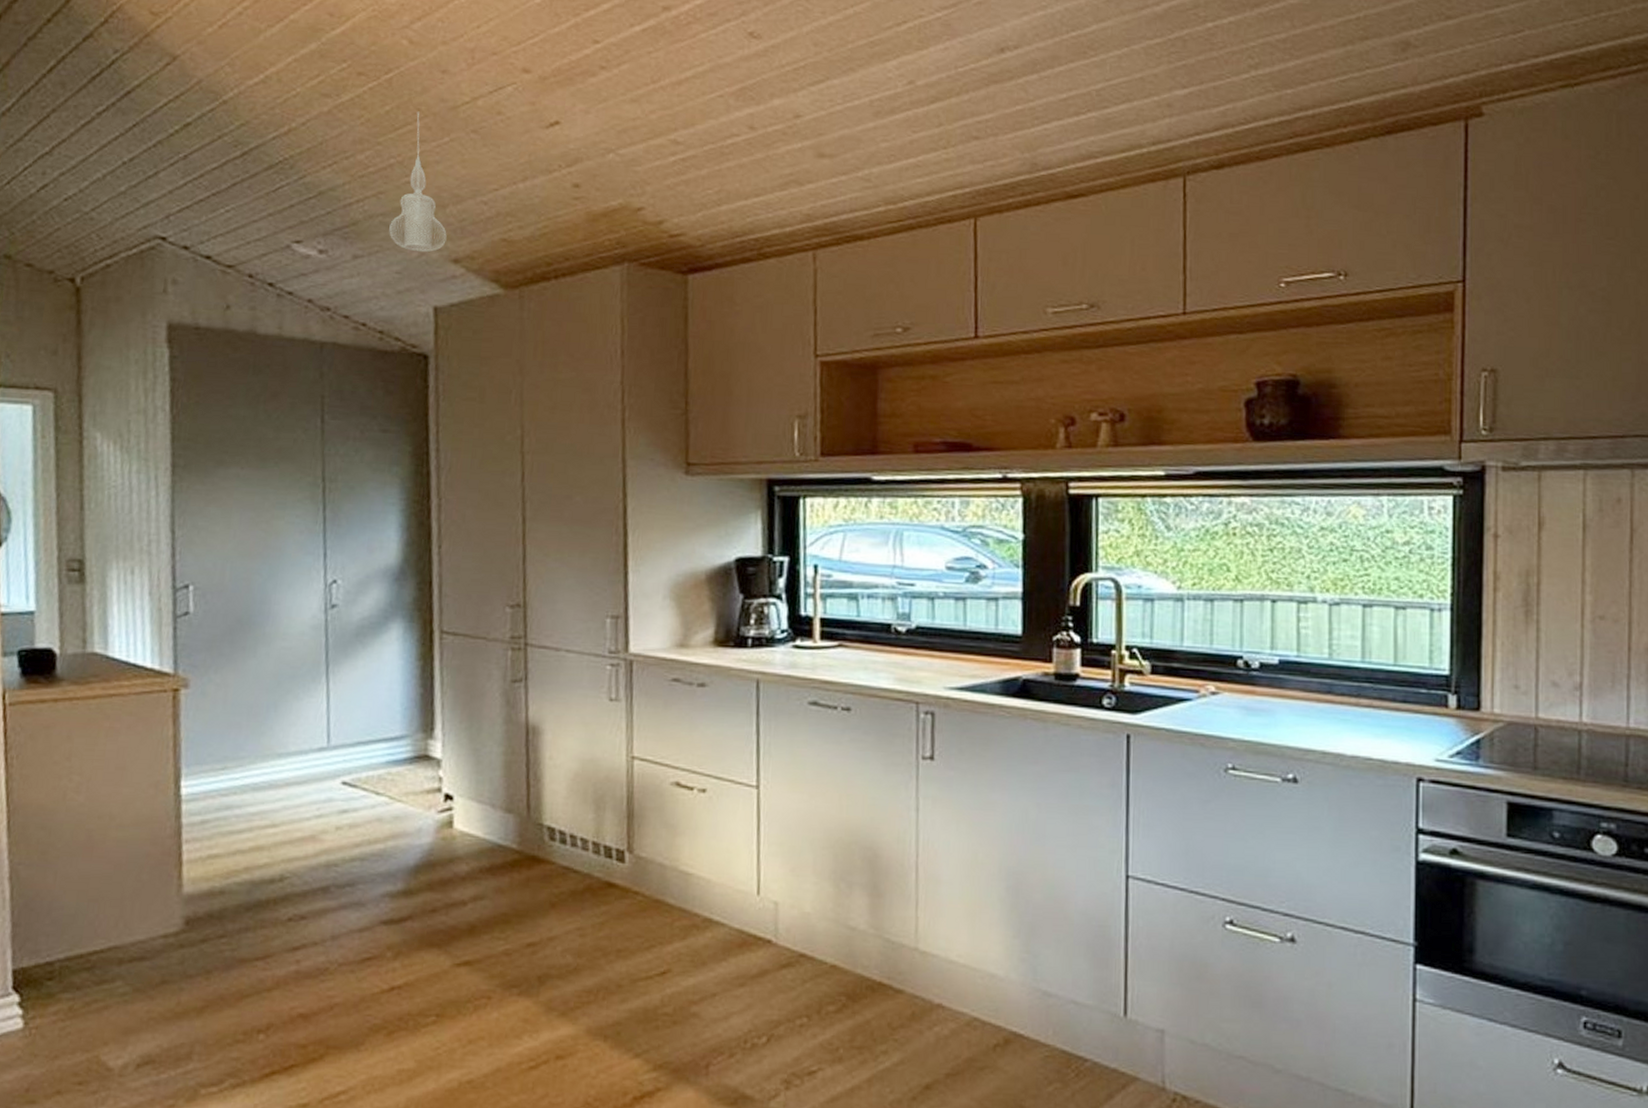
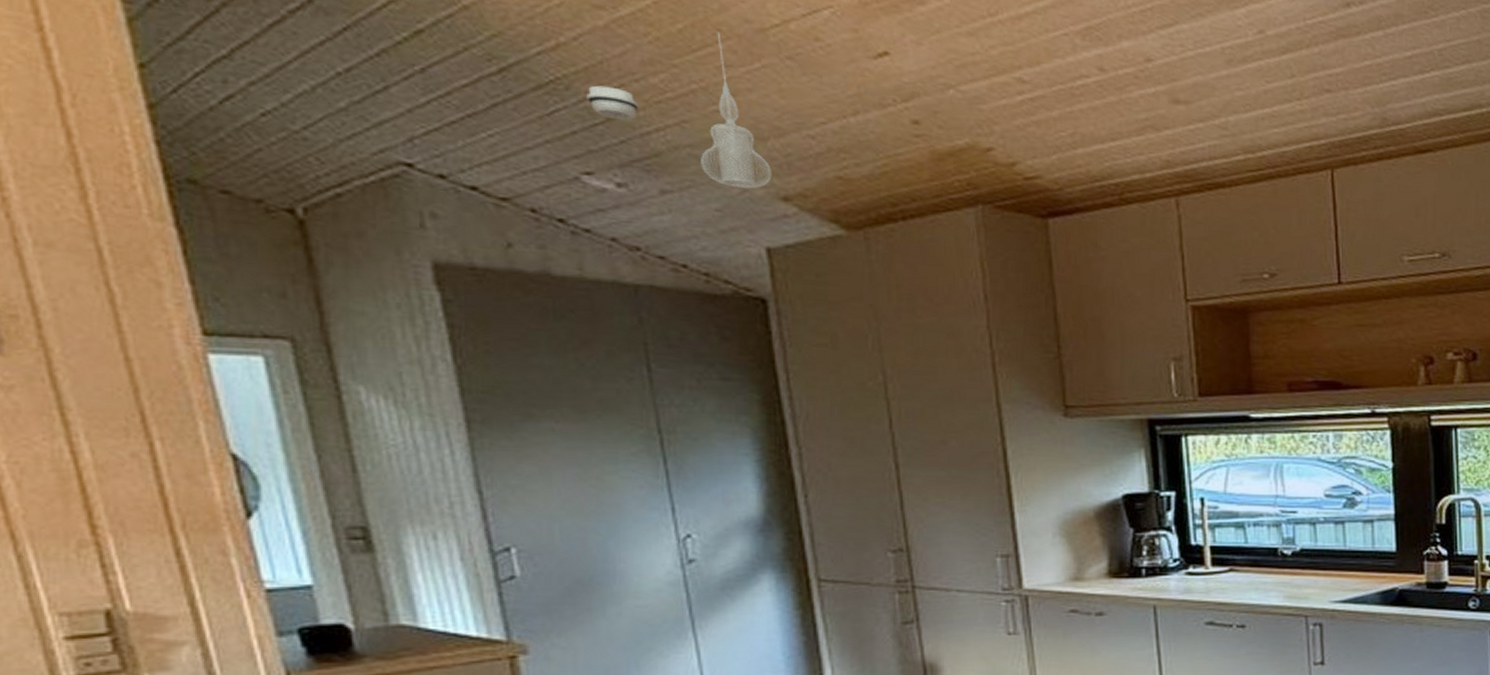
smoke detector: none [306,163,346,193] -> present [587,85,638,120]

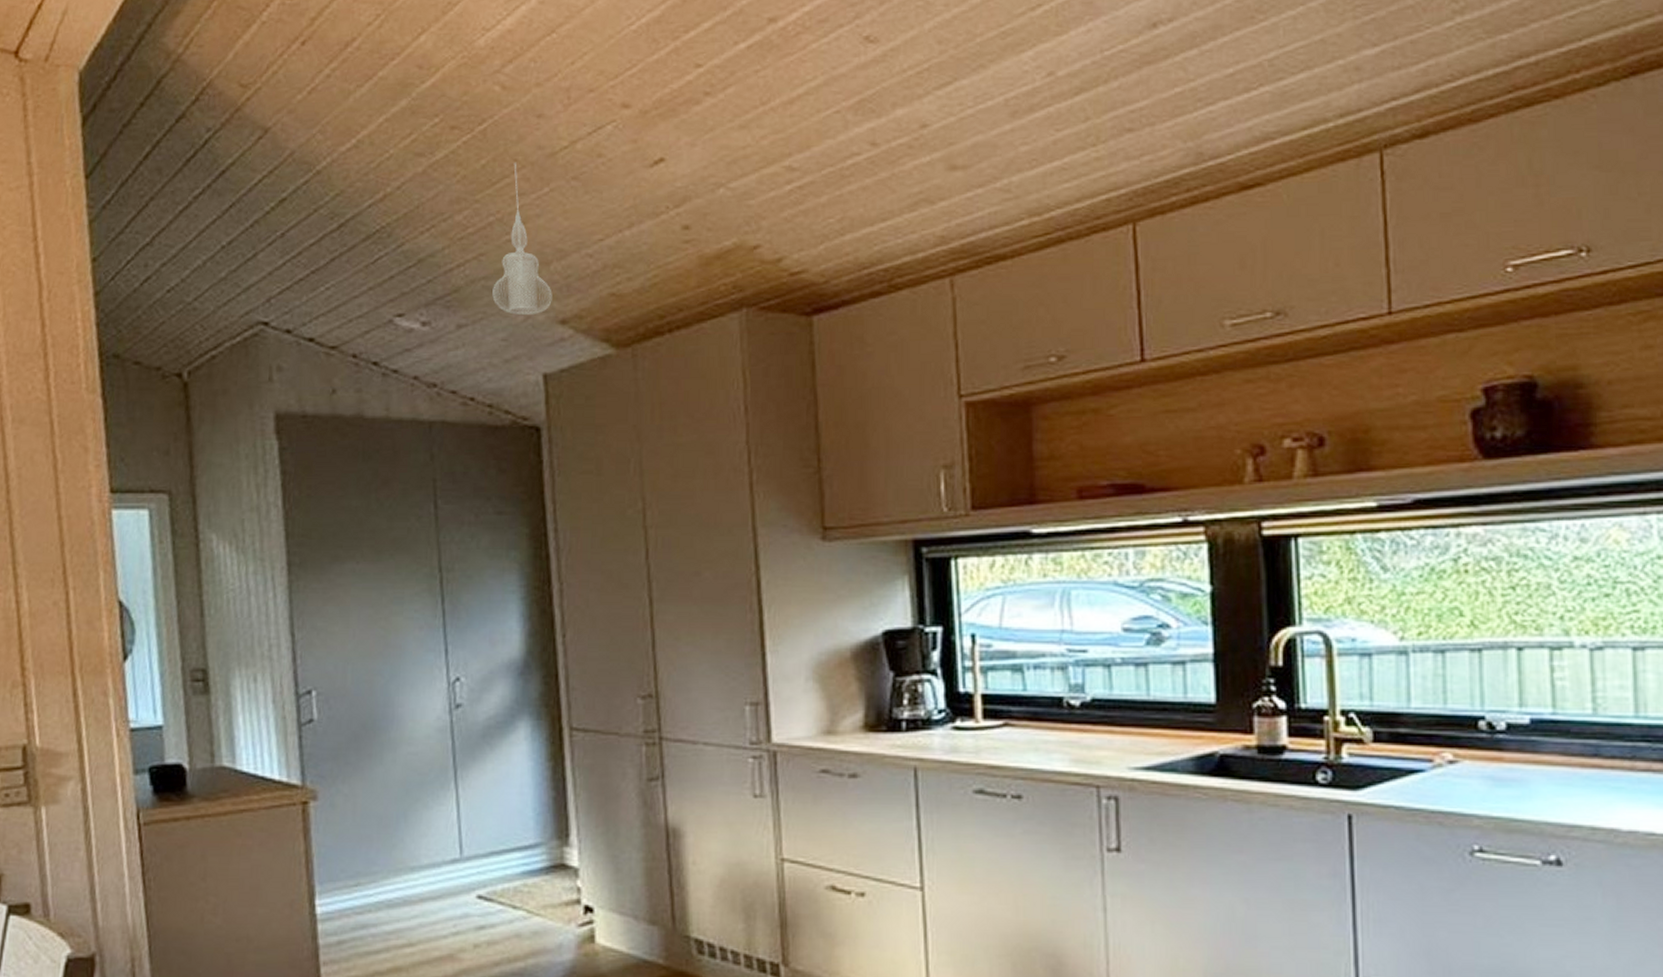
smoke detector: present [587,85,638,120] -> none [404,229,445,260]

